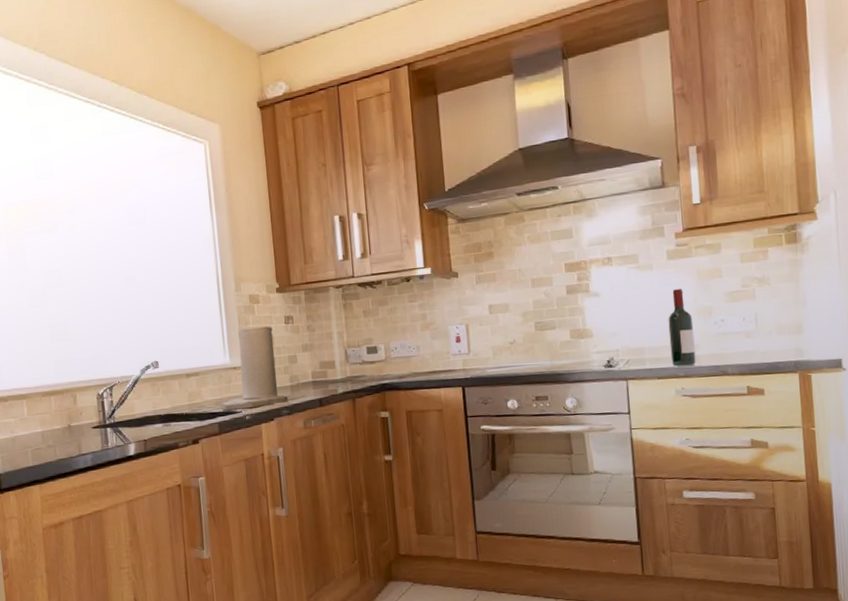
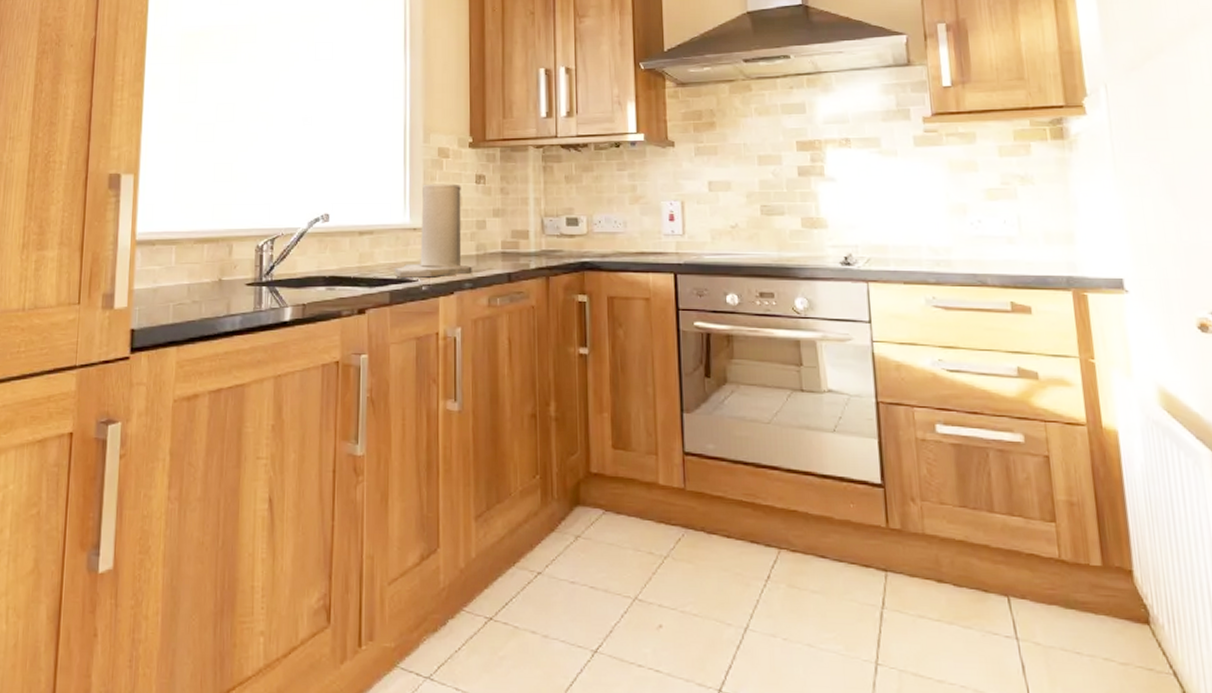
wine bottle: present [668,289,696,367] -> none [915,181,949,271]

